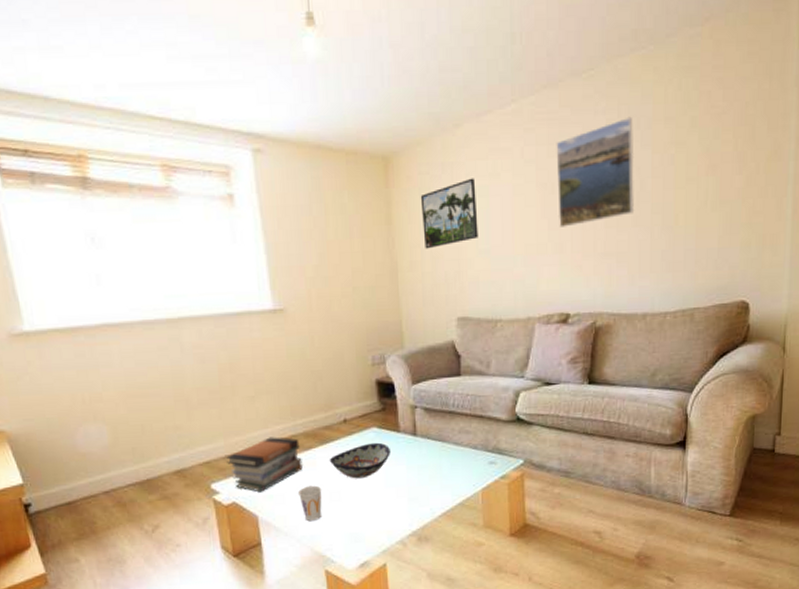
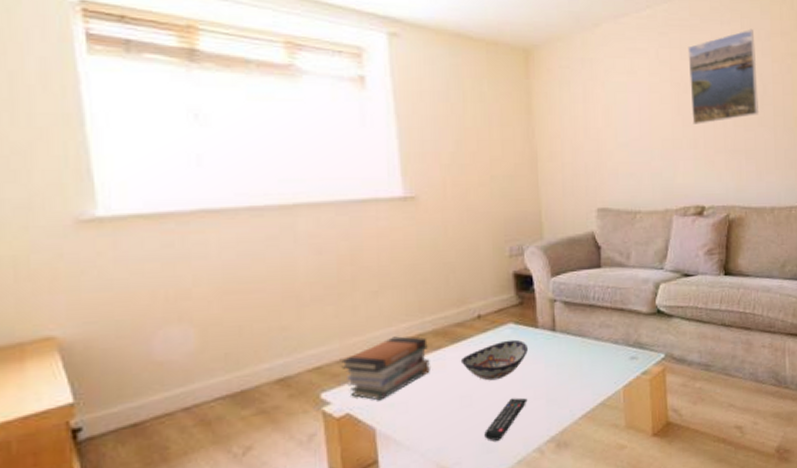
cup: present [298,485,322,521] -> none [424,389,452,431]
remote control: none [352,495,391,532] -> present [484,397,528,441]
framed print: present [420,178,478,249] -> none [560,74,617,140]

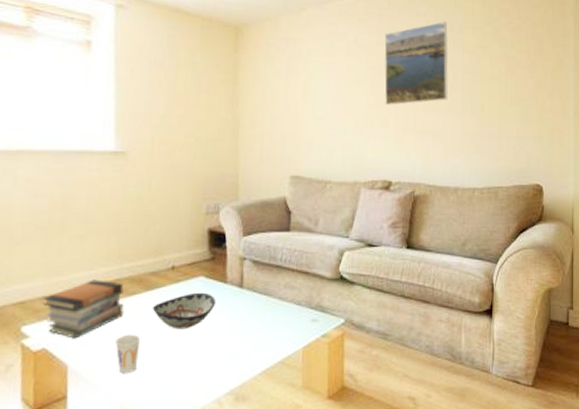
cup: none [424,389,452,431] -> present [115,334,141,373]
remote control: present [484,397,528,441] -> none [168,348,211,388]

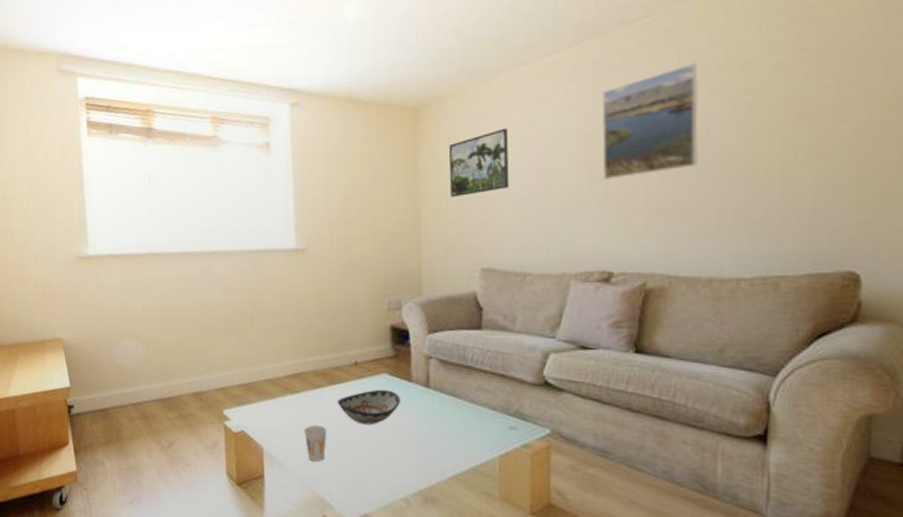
book stack: present [43,279,124,339] -> none [240,371,310,425]
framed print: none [265,54,315,111] -> present [448,128,510,198]

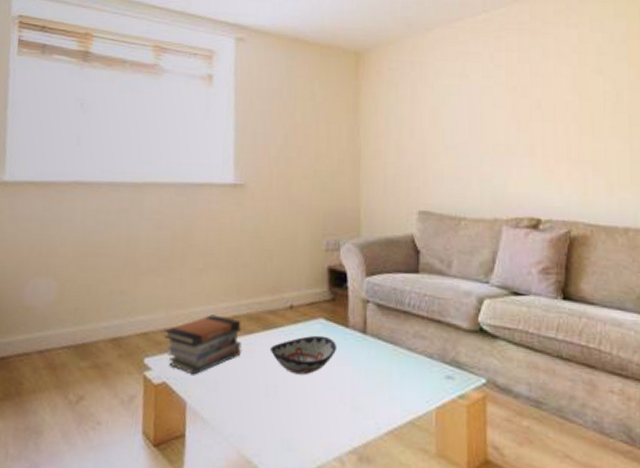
book stack: none [240,371,310,425] -> present [164,314,241,375]
cup: present [304,425,328,462] -> none [233,375,258,417]
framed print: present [448,128,510,198] -> none [388,77,445,140]
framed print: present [602,63,698,179] -> none [526,31,610,131]

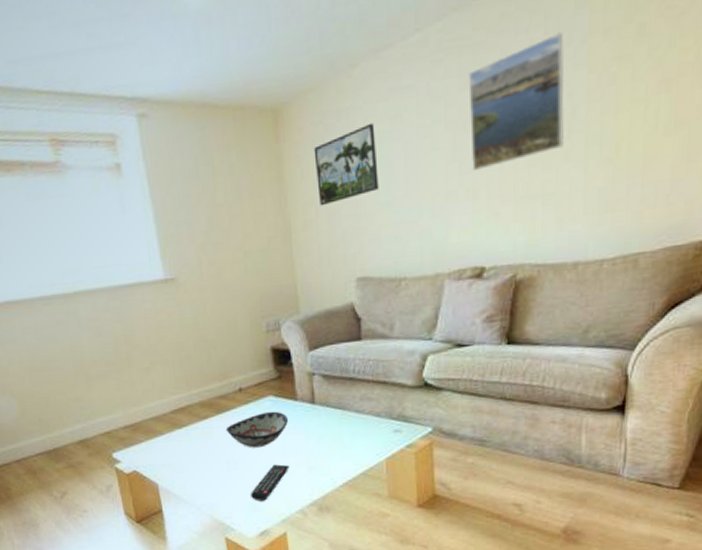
book stack: present [164,314,241,375] -> none [126,407,200,462]
remote control: none [286,397,332,440] -> present [251,464,290,501]
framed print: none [388,77,445,140] -> present [313,123,379,206]
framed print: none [526,31,610,131] -> present [468,32,564,171]

